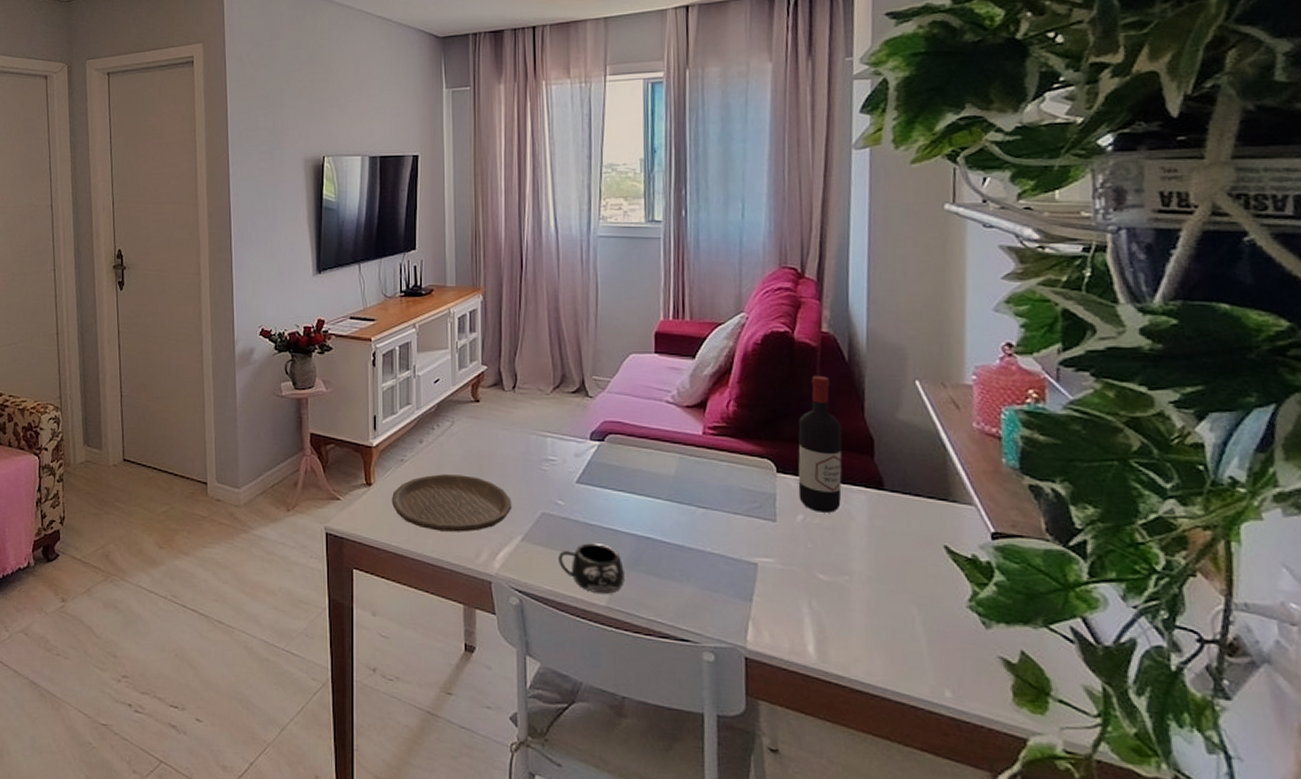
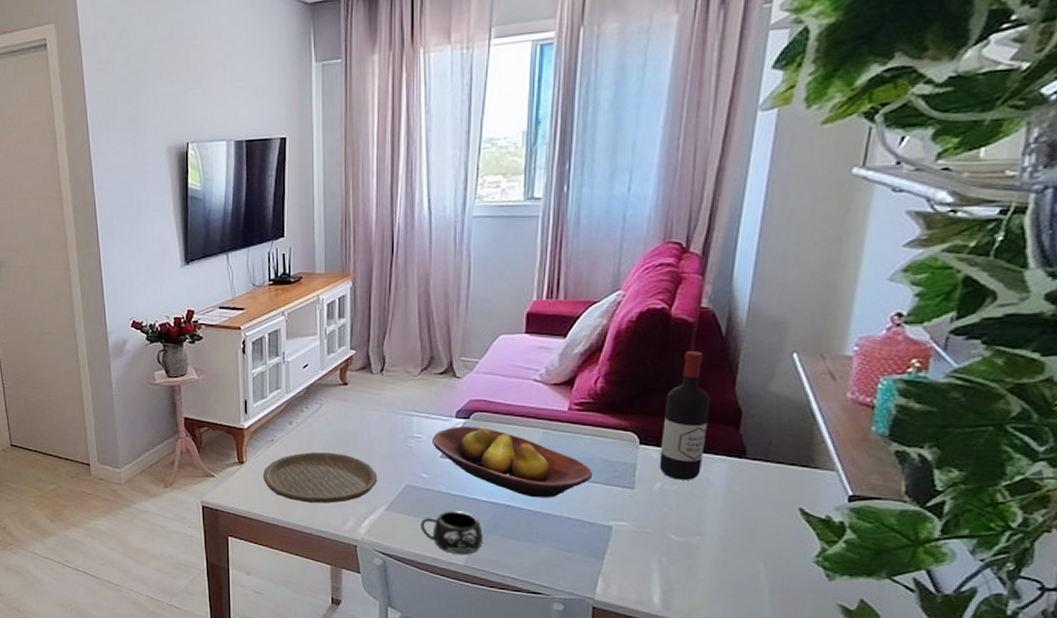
fruit bowl: none [566,448,733,530] -> present [431,425,593,498]

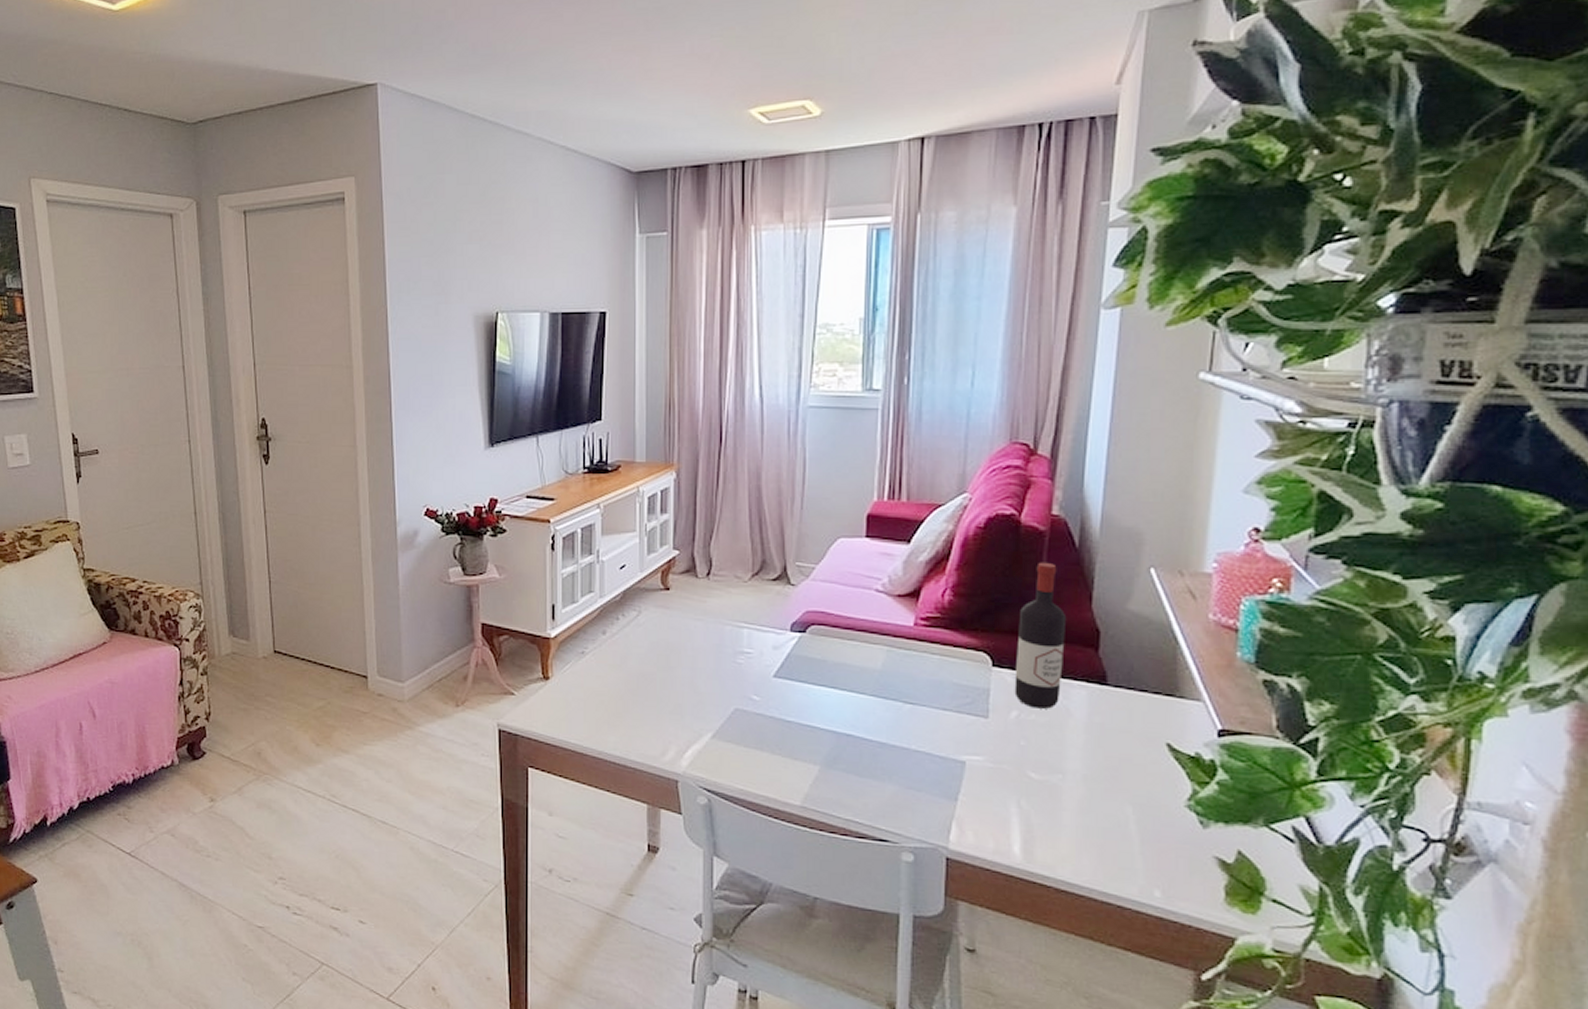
plate: present [262,452,378,503] -> none [570,667,703,729]
mug: present [421,511,483,555] -> none [751,740,822,794]
fruit bowl: present [431,425,593,498] -> none [763,640,943,727]

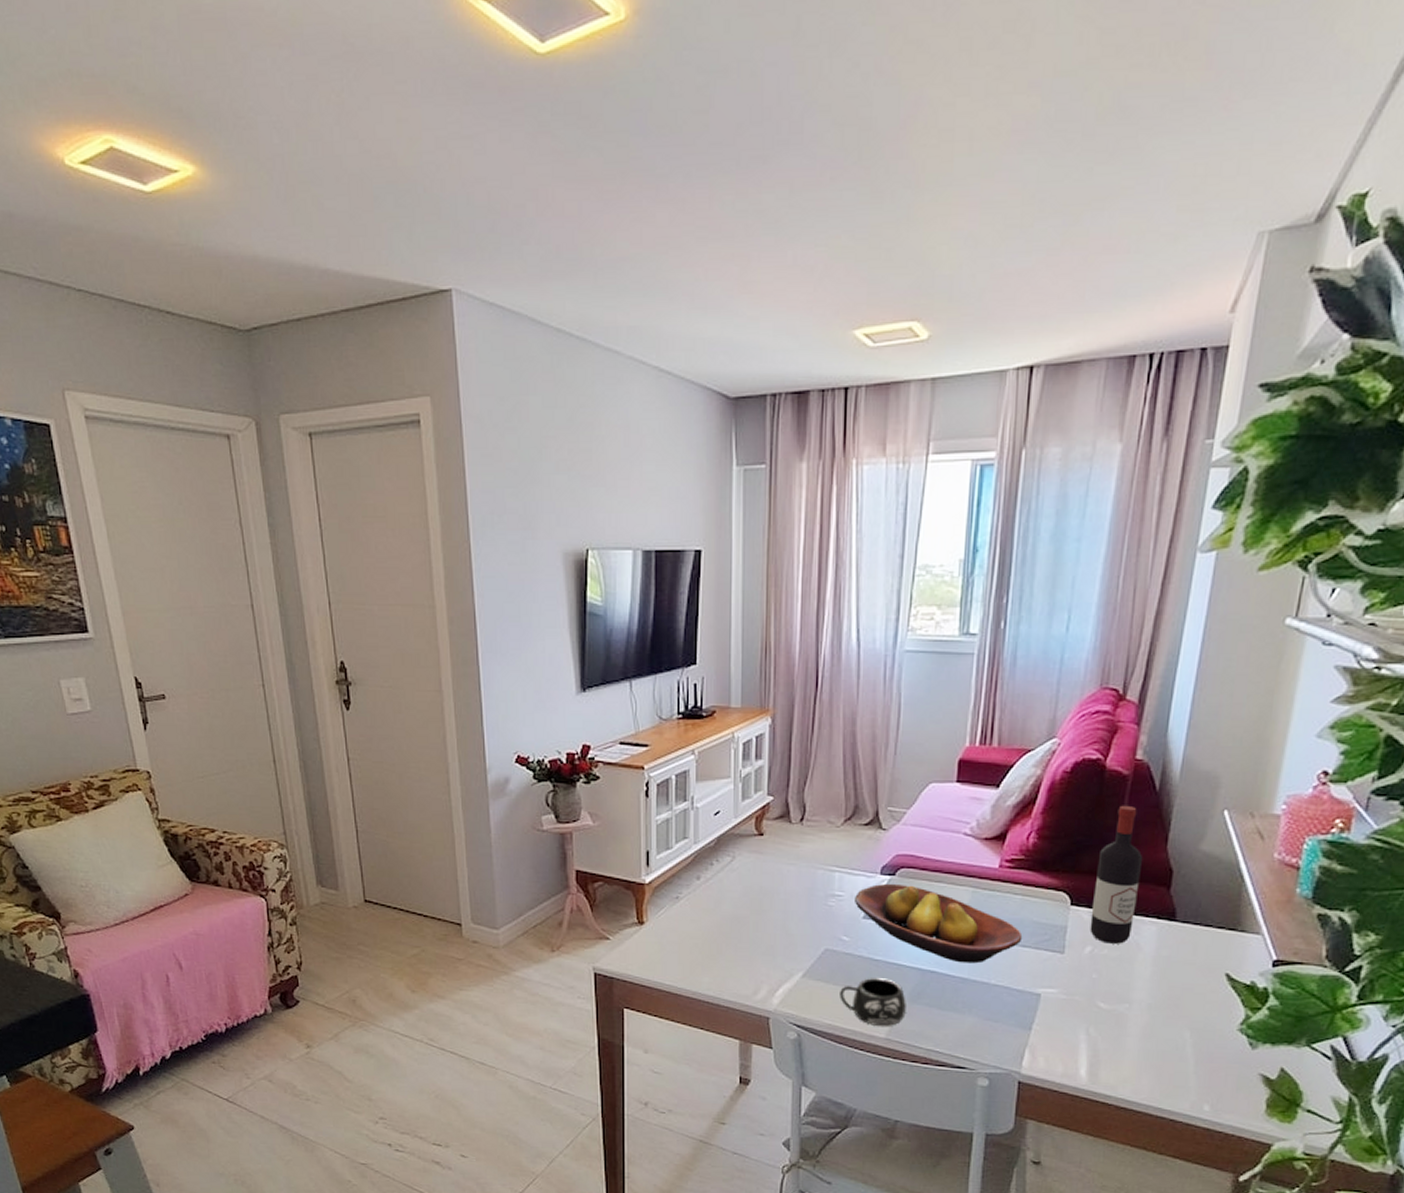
mug: none [751,740,822,794] -> present [840,978,906,1027]
fruit bowl: none [763,640,943,727] -> present [853,883,1023,964]

